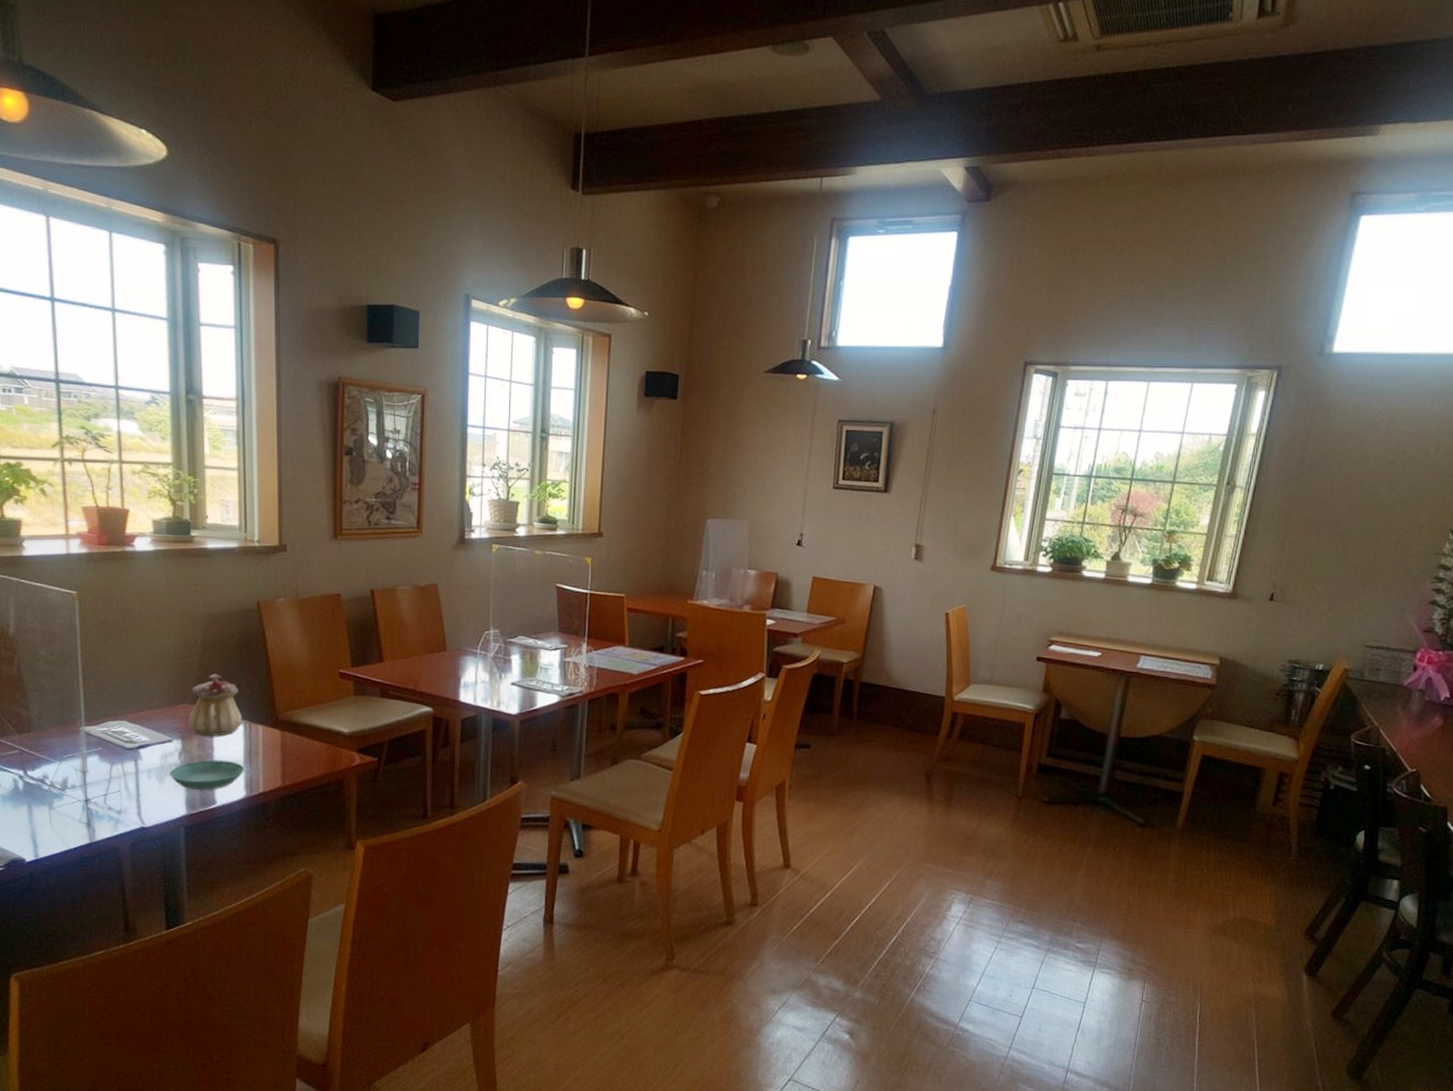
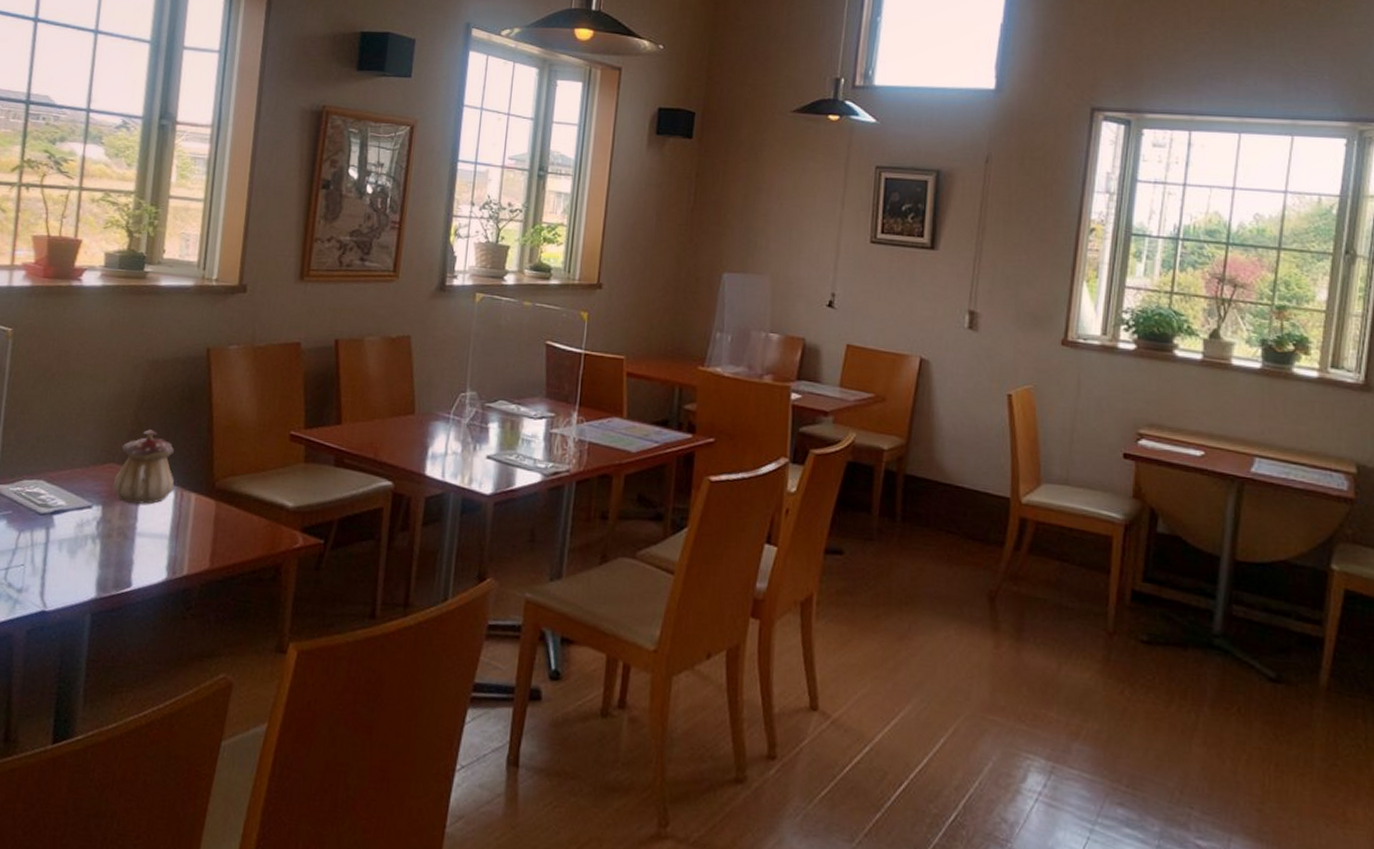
saucer: present [170,760,245,790] -> none [83,532,170,569]

